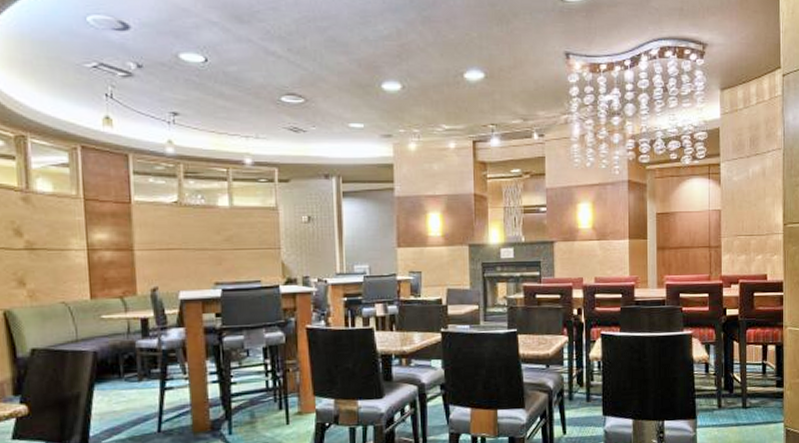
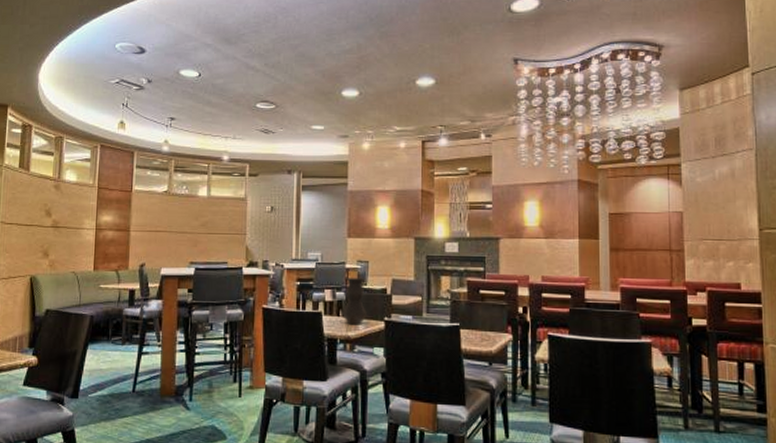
vase: none [396,288,422,339] -> present [342,277,366,325]

